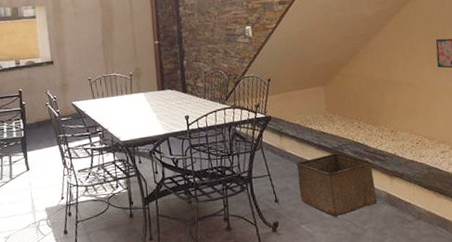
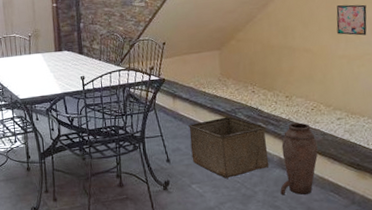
vase: none [388,157,425,231] -> present [280,122,318,195]

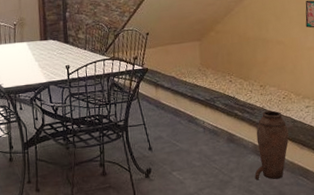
storage bin: present [188,117,269,179] -> none [170,105,245,165]

